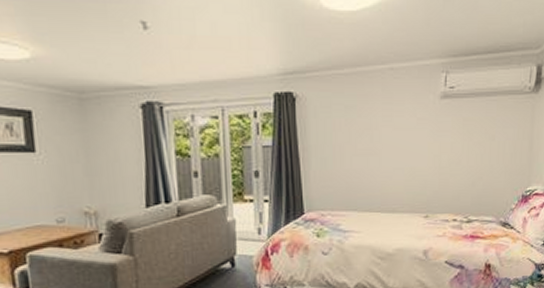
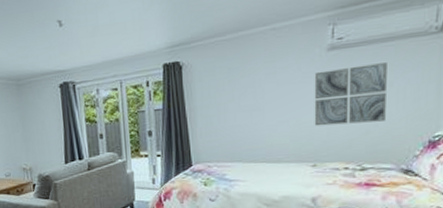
wall art: none [427,116,491,176] -> present [314,63,387,126]

